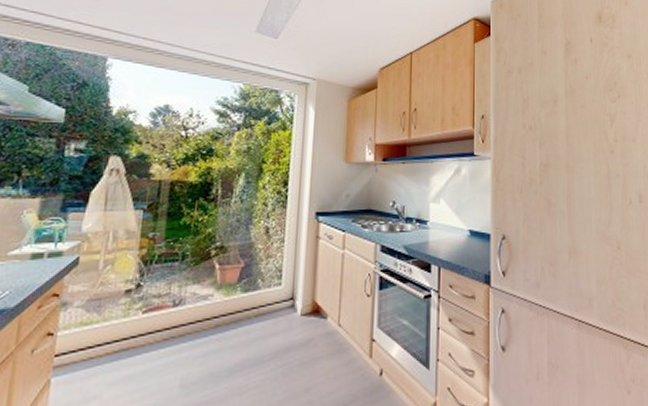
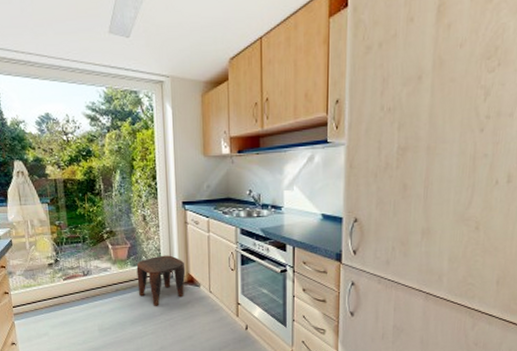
stool: none [245,277,311,347] -> present [136,255,186,306]

